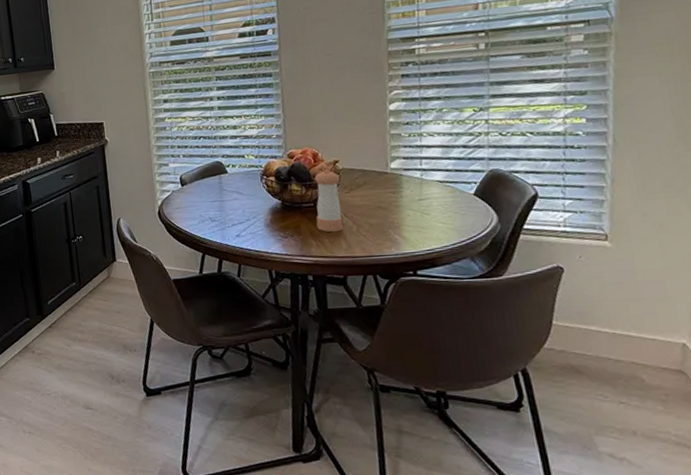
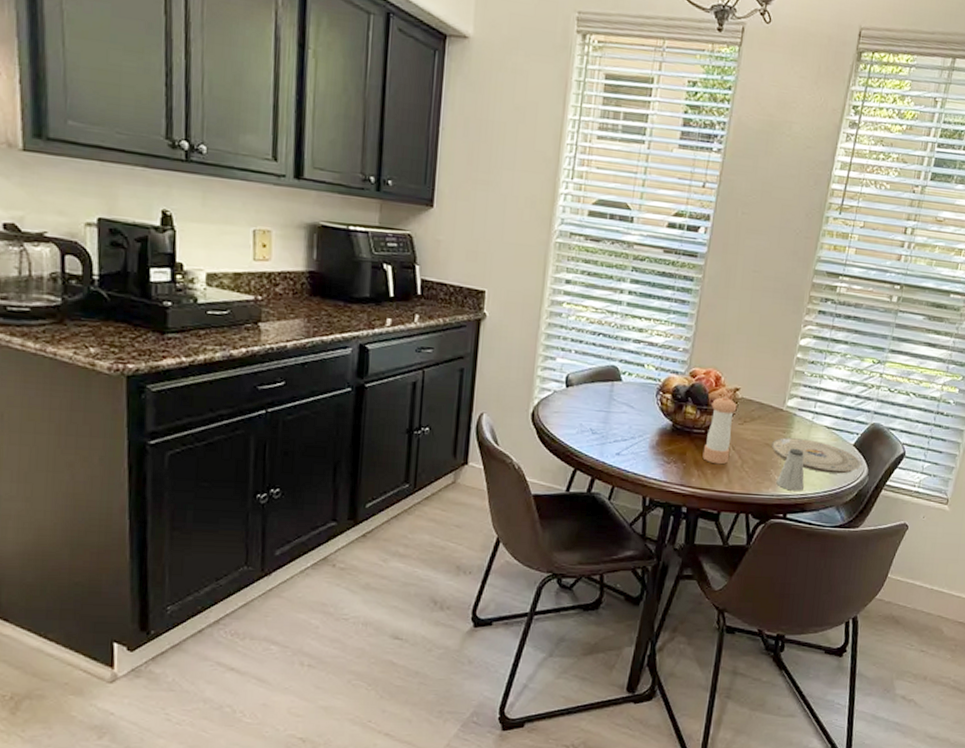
plate: none [383,196,489,226] -> present [771,437,862,474]
saltshaker: none [397,206,429,248] -> present [776,448,805,491]

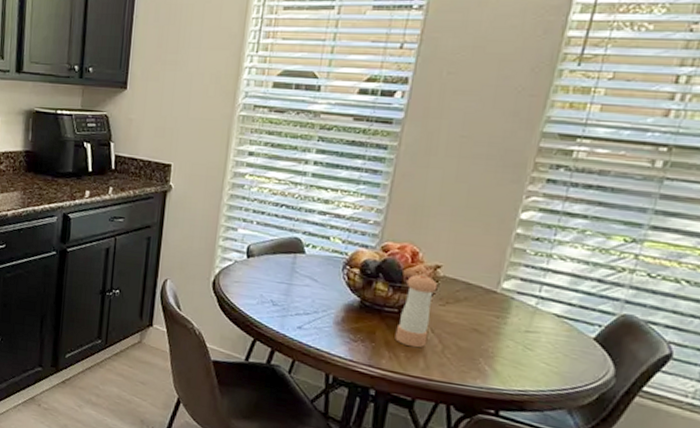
plate: present [771,437,862,474] -> none [480,323,605,372]
saltshaker: present [776,448,805,491] -> none [486,336,526,387]

